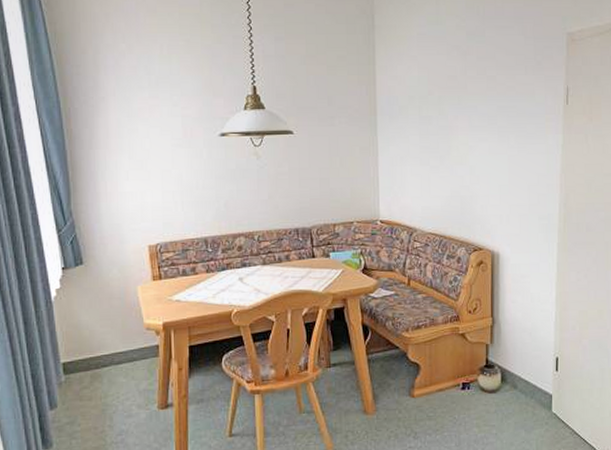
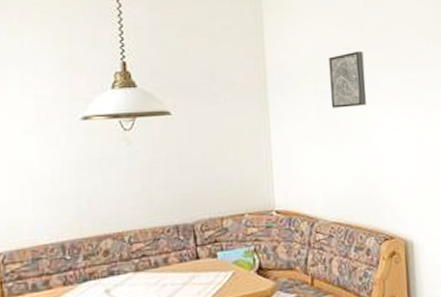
wall art: none [433,79,466,132] -> present [329,50,367,108]

